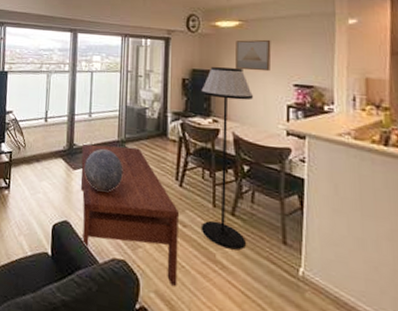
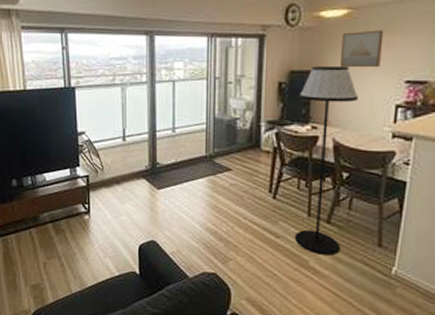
coffee table: present [80,144,180,286] -> none [166,161,273,292]
decorative sphere: present [84,148,123,192] -> none [169,165,212,209]

